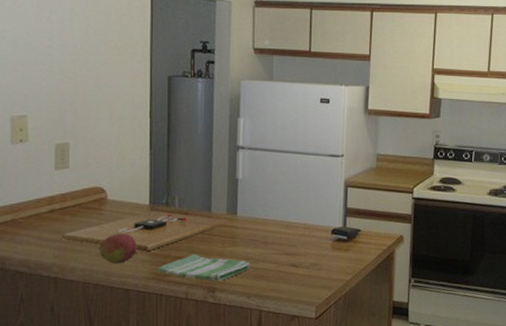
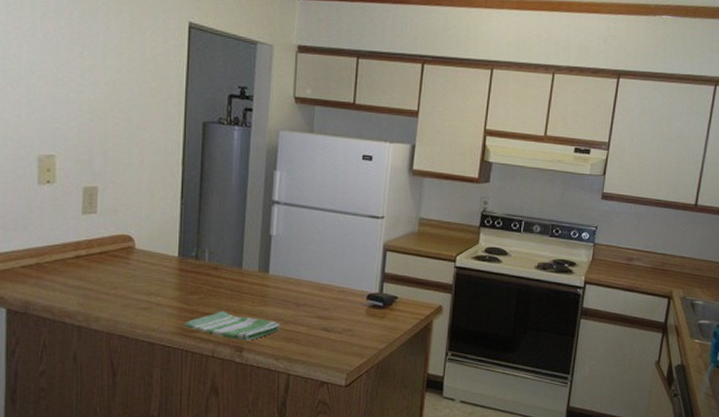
cutting board: present [61,210,227,252] -> none [86,263,258,306]
fruit: present [98,233,137,265] -> none [124,284,164,317]

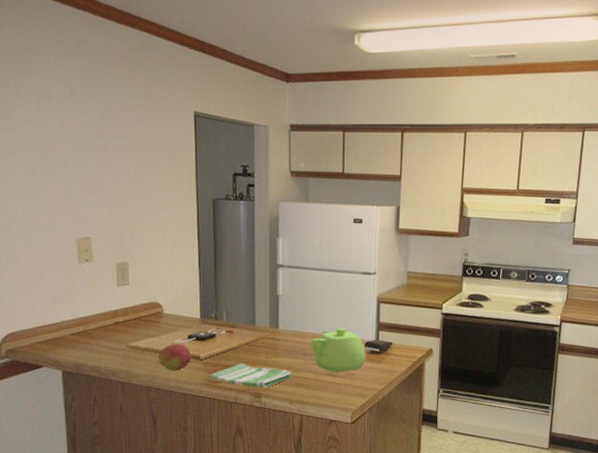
cutting board: none [86,263,258,306] -> present [125,323,270,361]
fruit: none [124,284,164,317] -> present [157,343,191,372]
teapot: none [304,277,367,328] -> present [310,328,366,373]

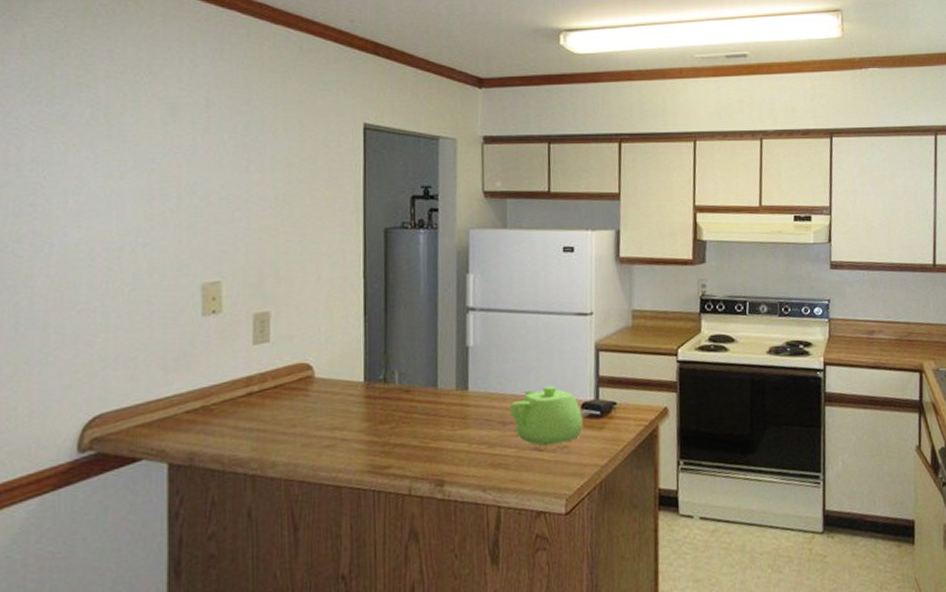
cutting board: present [125,323,270,361] -> none [260,388,456,440]
fruit: present [157,343,191,372] -> none [304,417,350,456]
dish towel: present [209,363,292,388] -> none [374,439,486,473]

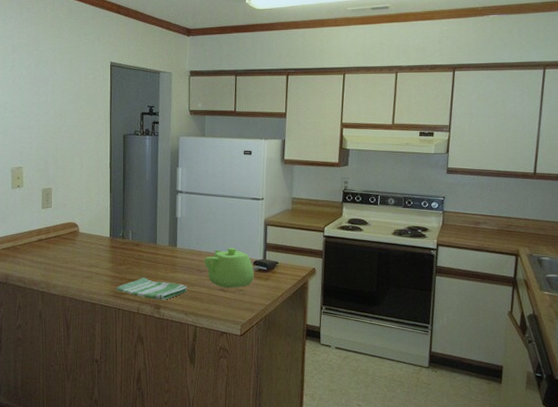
dish towel: none [374,439,486,473] -> present [116,277,188,300]

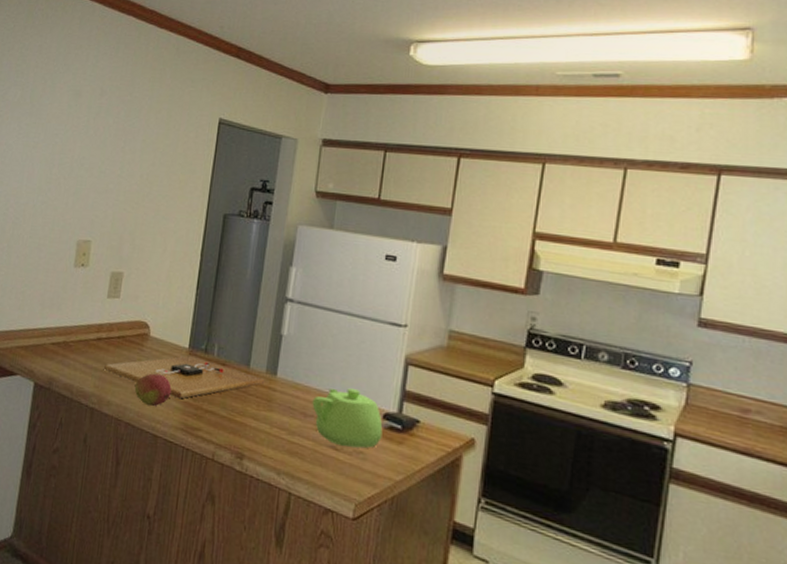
cutting board: none [46,242,169,275] -> present [103,355,265,399]
fruit: none [73,259,101,283] -> present [134,373,172,407]
dish towel: present [116,277,188,300] -> none [187,410,285,448]

